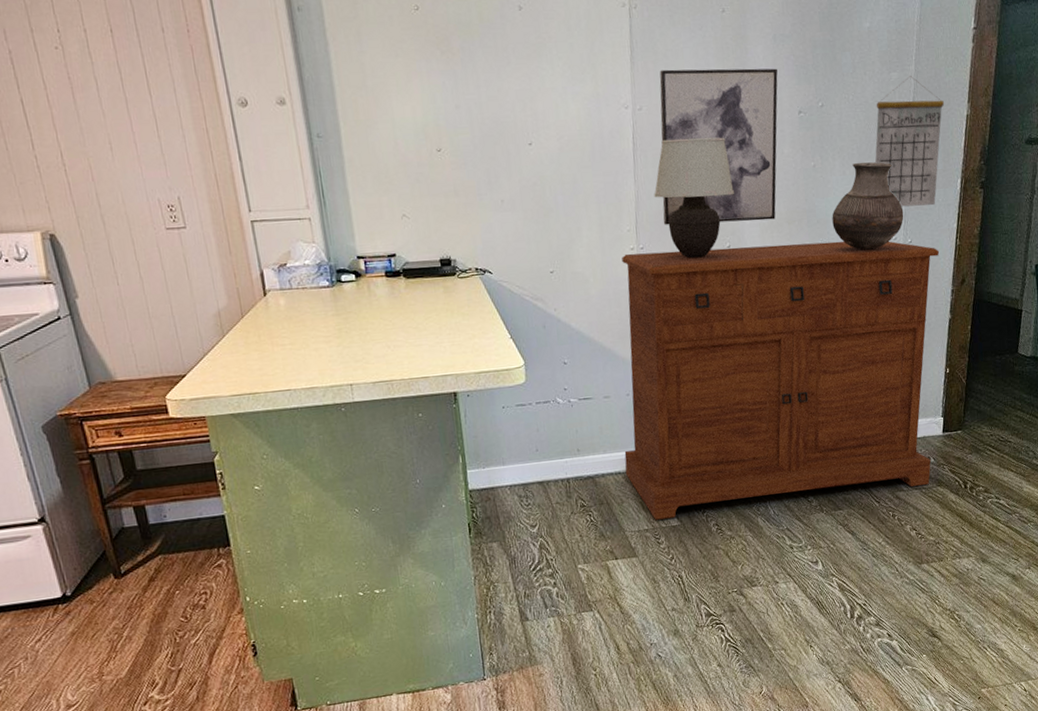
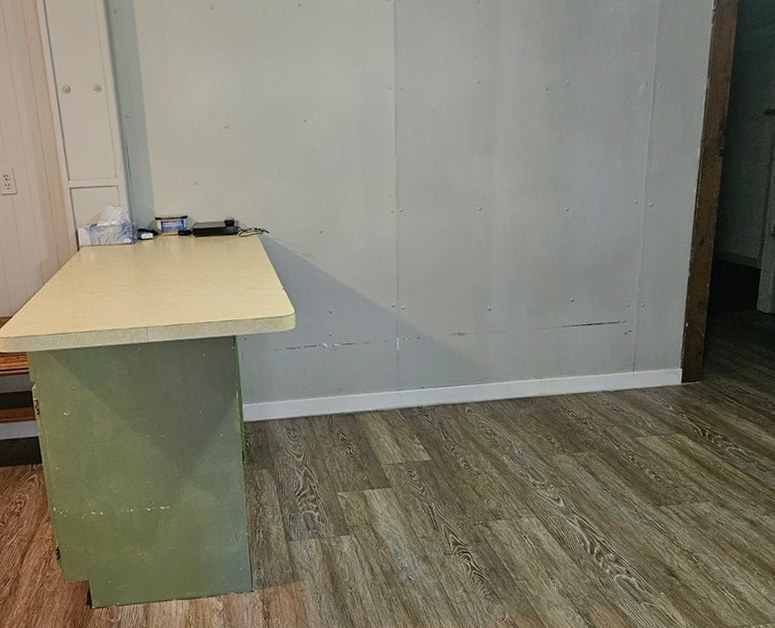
sideboard: present [622,241,940,520] -> none [381,204,680,455]
table lamp: present [654,137,734,258] -> none [413,112,486,220]
wall art: present [659,68,778,225] -> none [420,51,528,191]
vase: present [832,162,904,250] -> none [576,133,645,213]
calendar: present [875,76,944,207] -> none [618,55,684,174]

